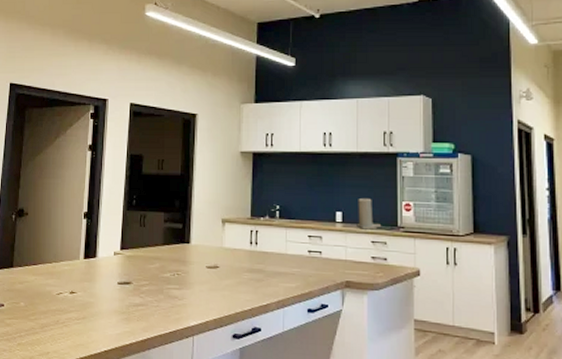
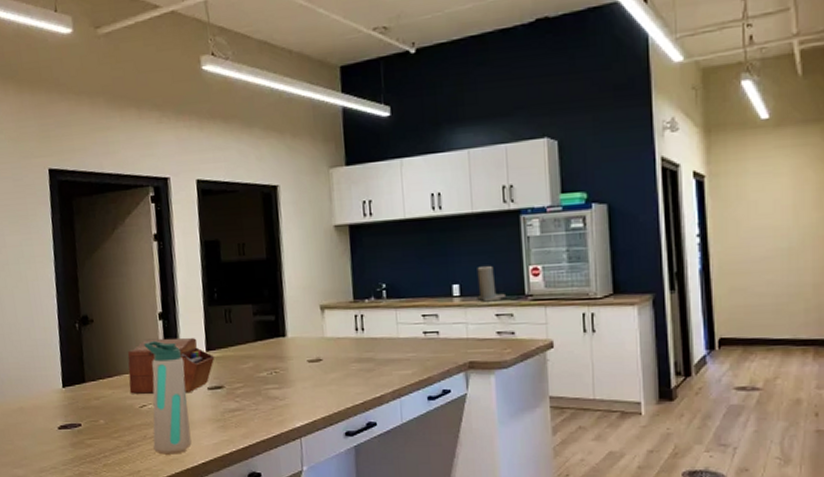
sewing box: none [50,234,127,286] -> present [127,337,215,394]
water bottle: none [64,236,100,340] -> present [144,340,192,455]

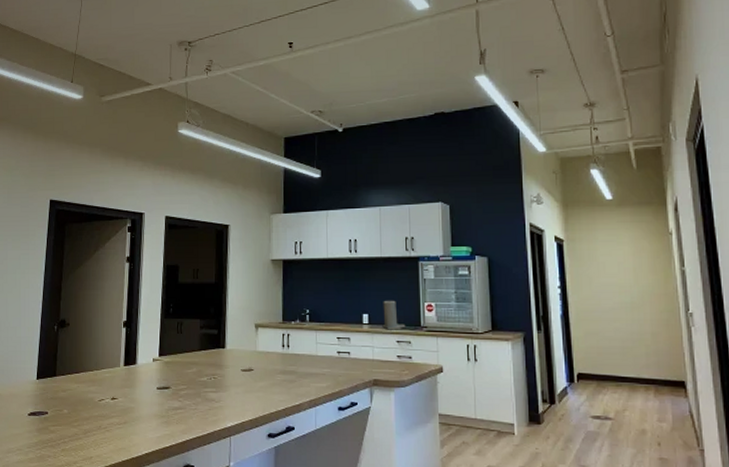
sewing box: present [127,337,215,394] -> none [92,343,166,392]
water bottle: present [144,340,192,455] -> none [106,344,140,444]

